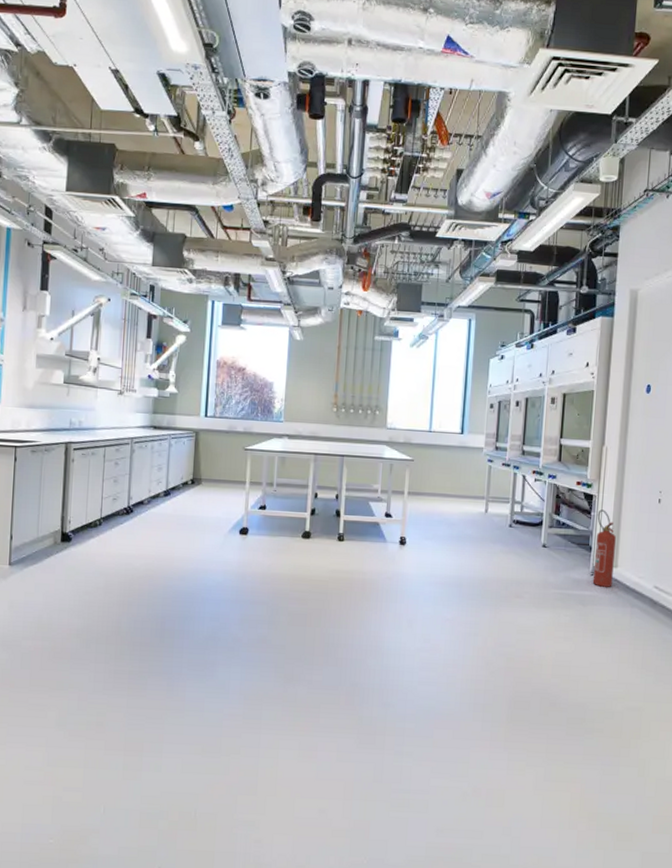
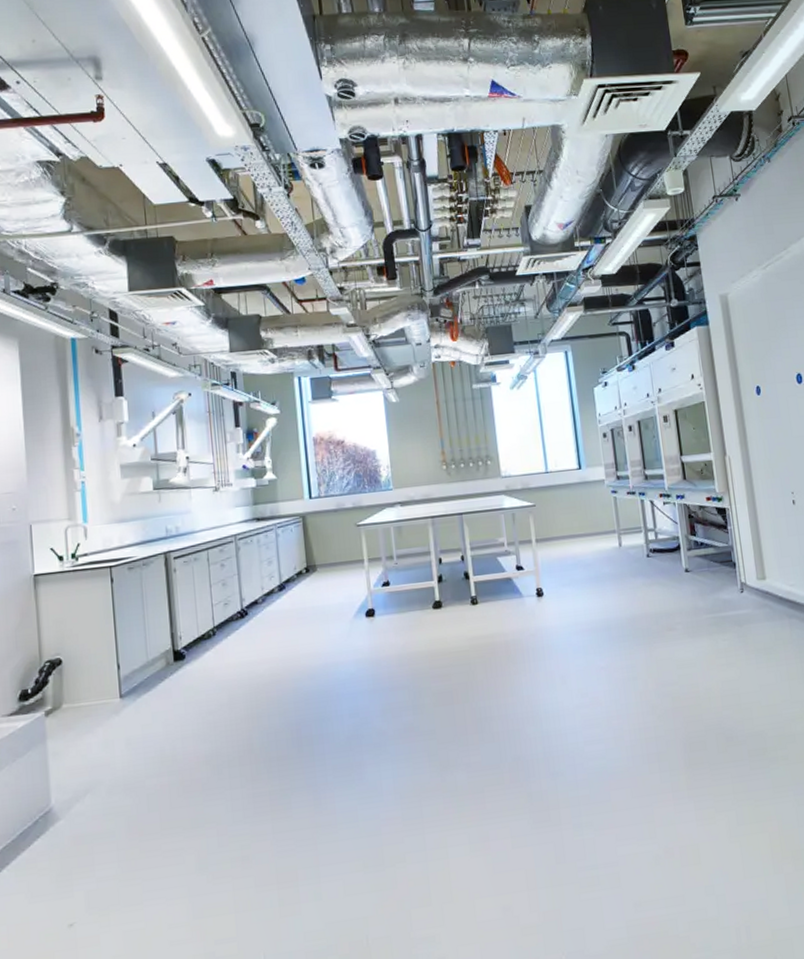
fire extinguisher: present [592,509,616,587] -> none [734,521,765,603]

